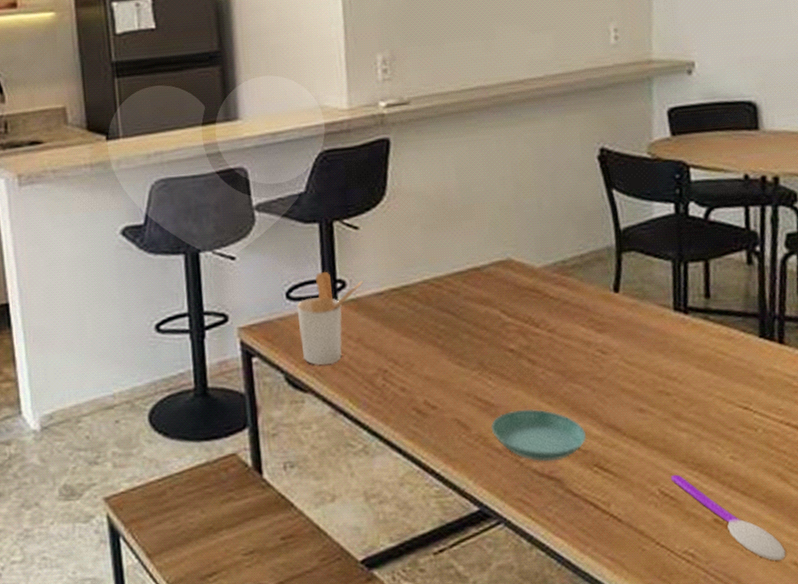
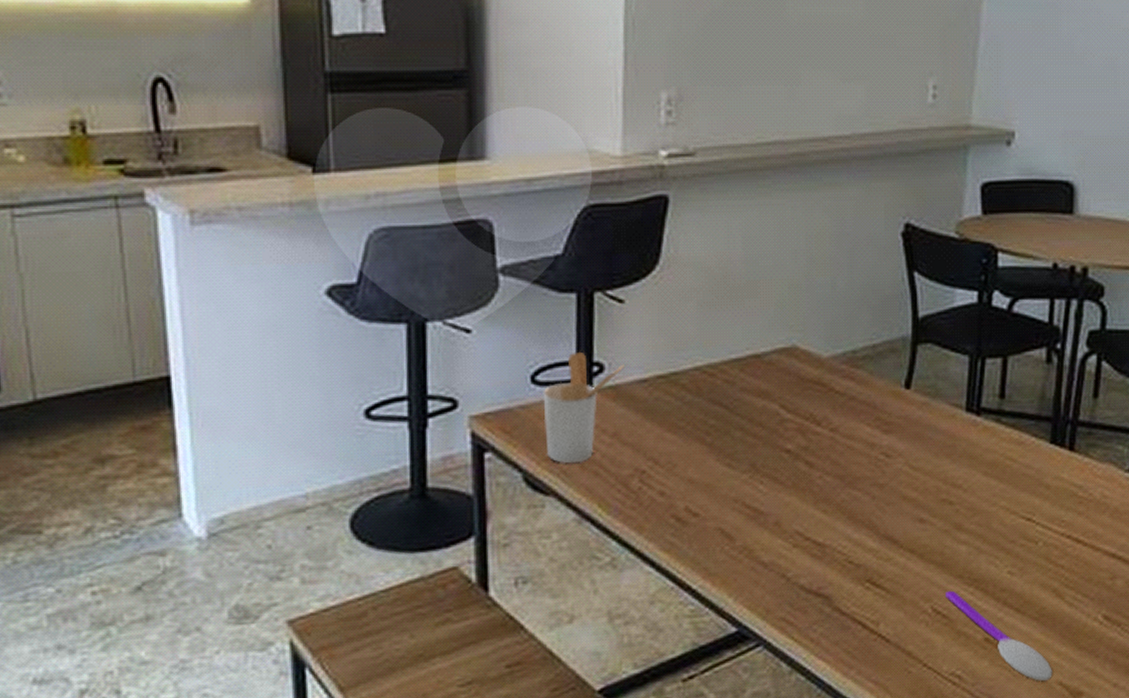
saucer: present [491,408,586,462] -> none [758,517,860,577]

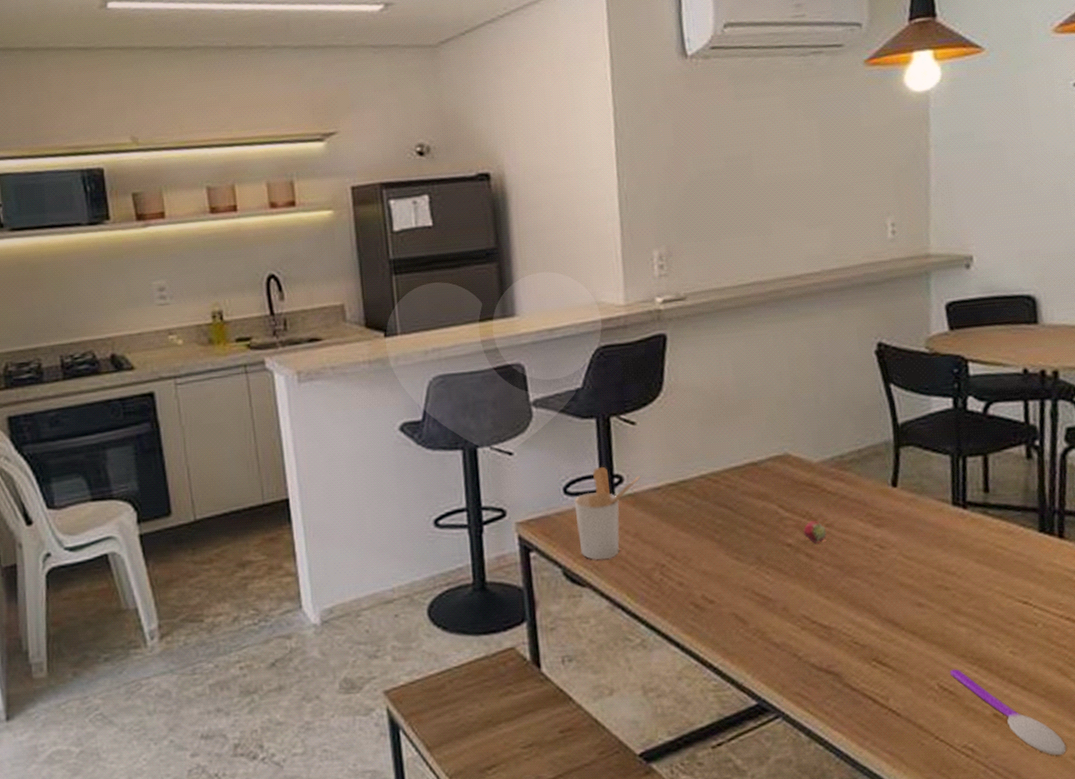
fruit: none [804,424,830,450] -> present [802,521,827,543]

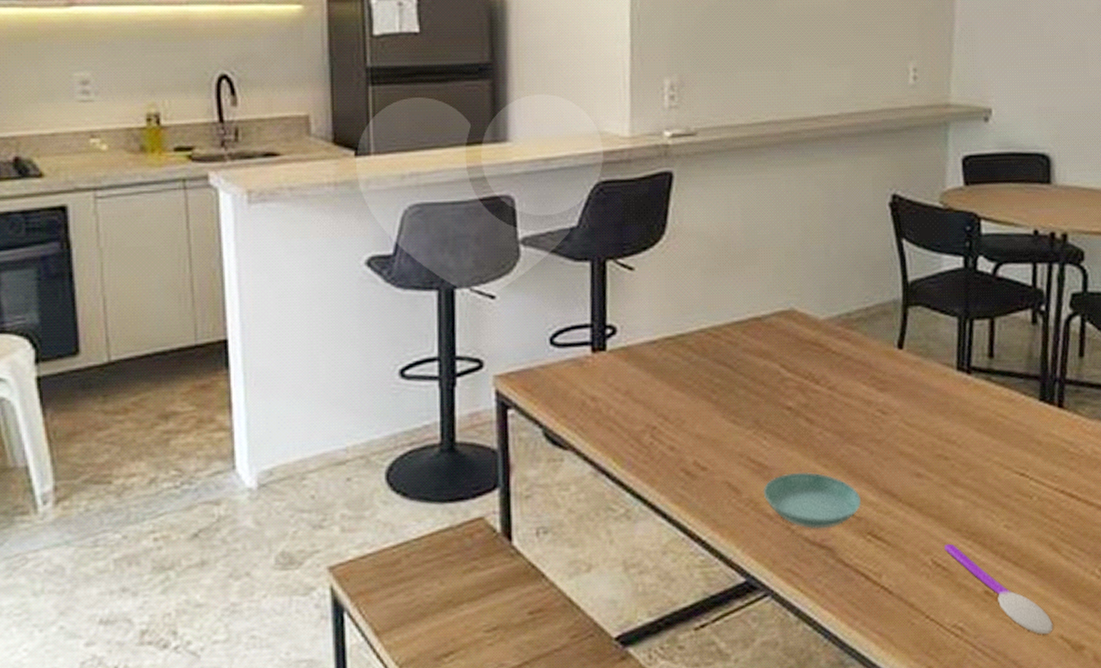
utensil holder: present [574,466,640,561] -> none [560,315,635,420]
saucer: none [768,603,864,656] -> present [763,471,861,529]
fruit: present [802,521,827,543] -> none [804,383,829,407]

